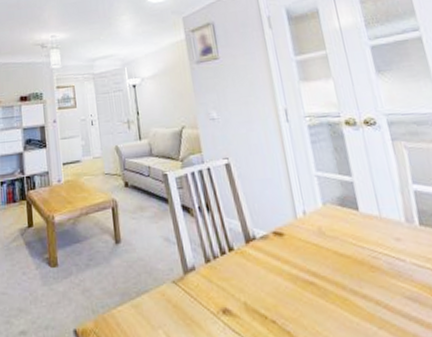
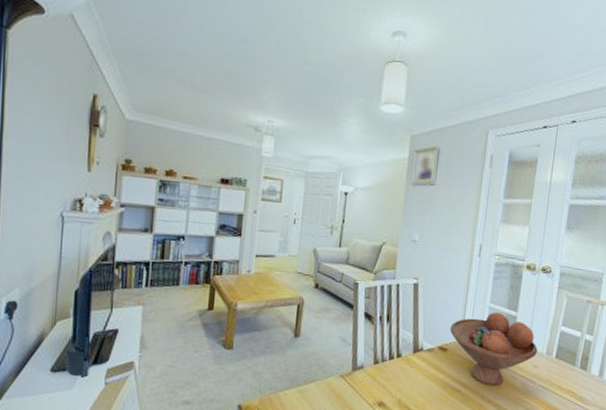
fruit bowl: none [278,180,394,272] -> present [449,312,538,386]

